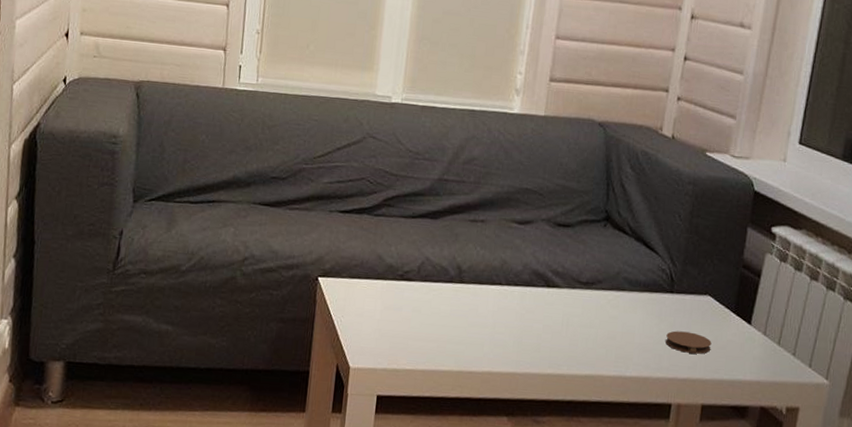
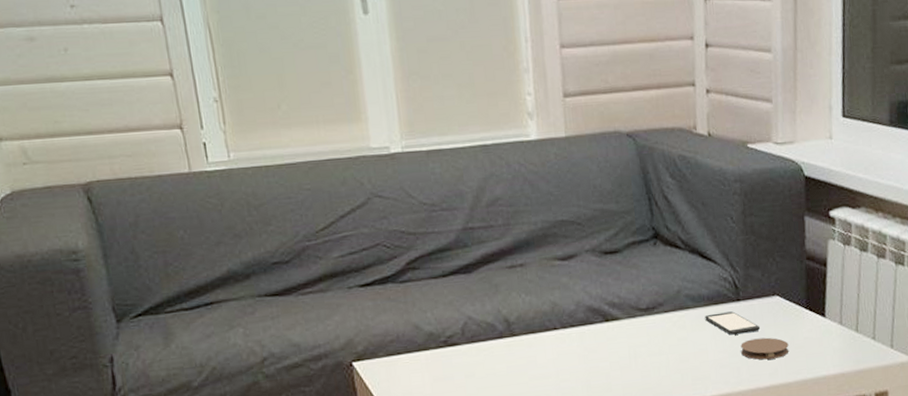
smartphone: none [638,299,688,325] -> present [705,311,761,335]

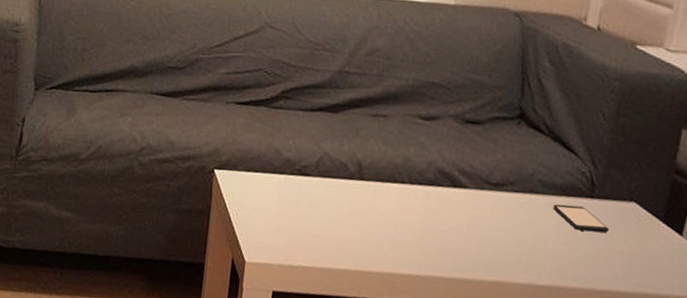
coaster: present [740,337,789,360] -> none [583,238,636,265]

